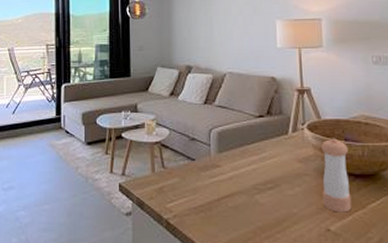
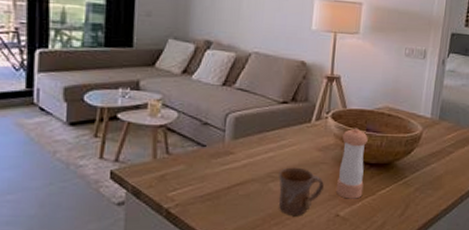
mug: none [264,179,310,229] -> present [279,167,324,215]

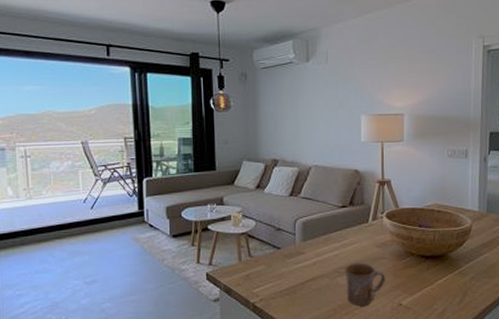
pepper shaker: present [336,128,368,199] -> none [397,225,422,289]

